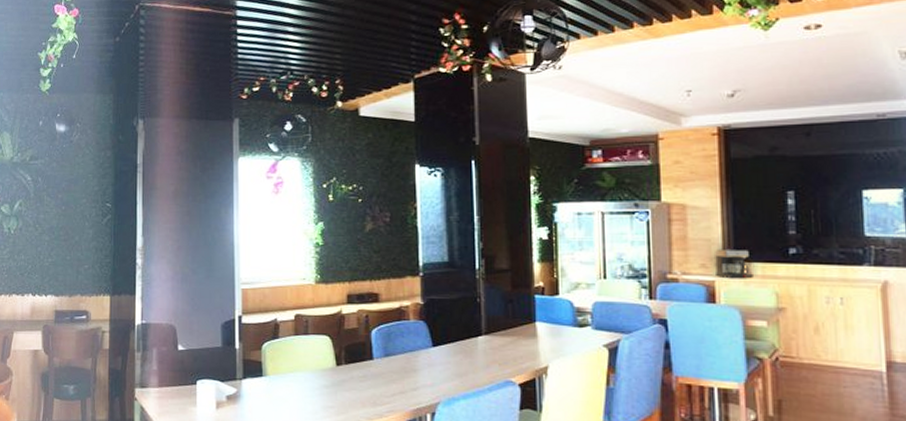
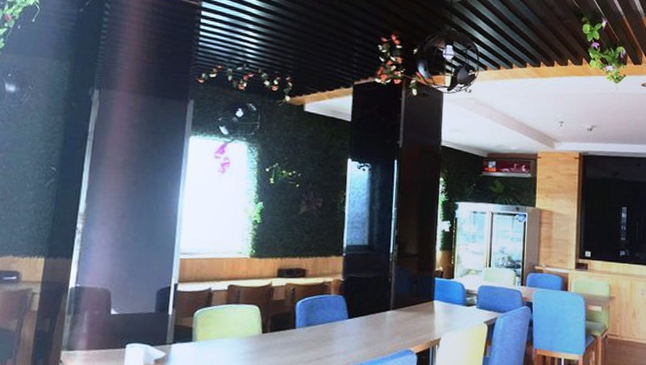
coffee maker: present [715,248,753,279] -> none [569,248,595,273]

